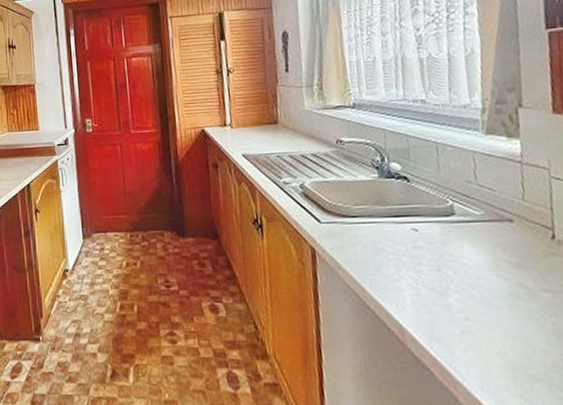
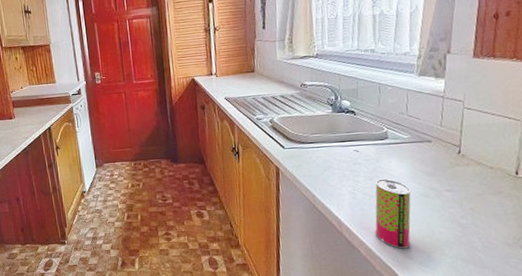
beverage can: none [444,269,504,374] -> present [375,178,412,249]

